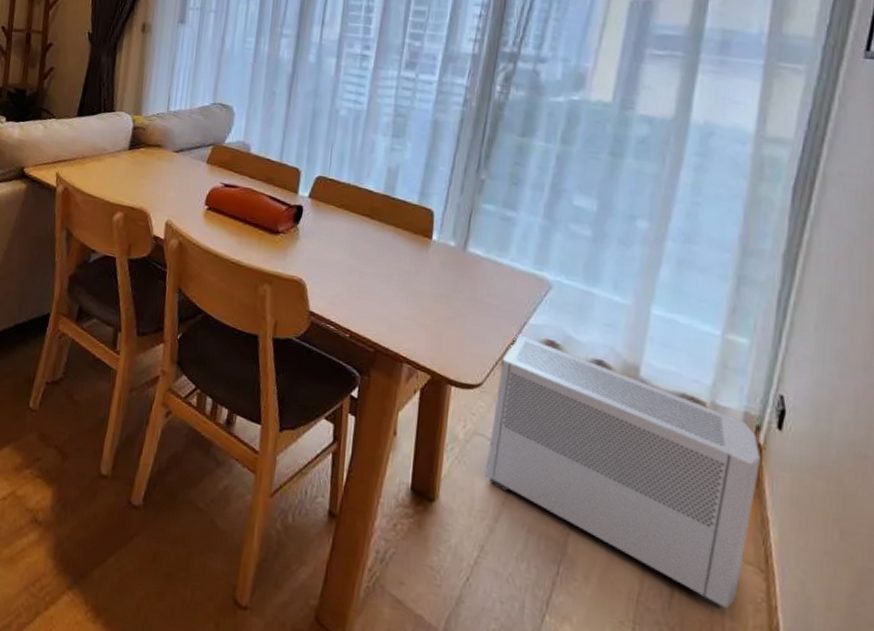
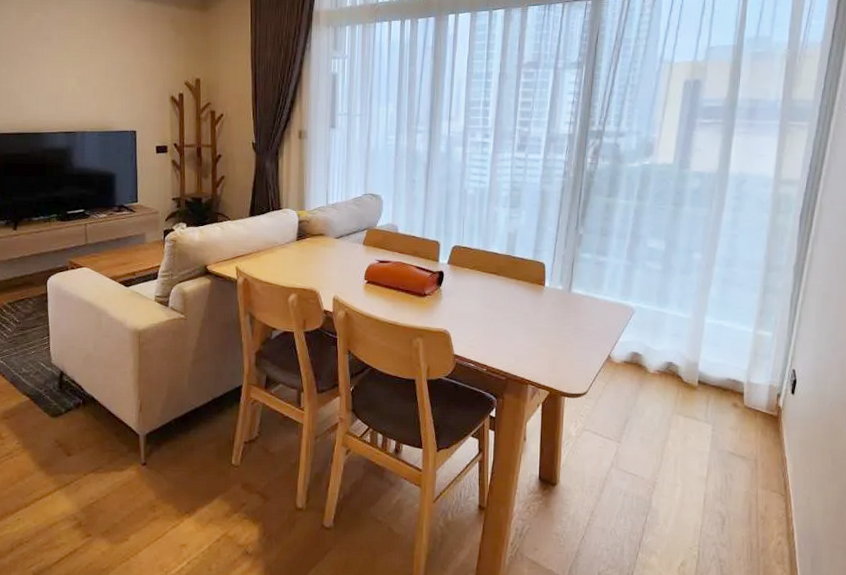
air purifier: present [486,334,761,609] -> none [593,351,780,527]

